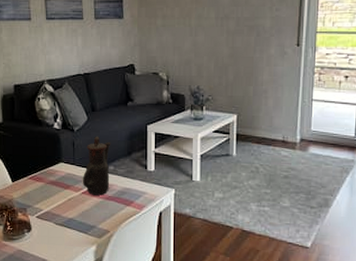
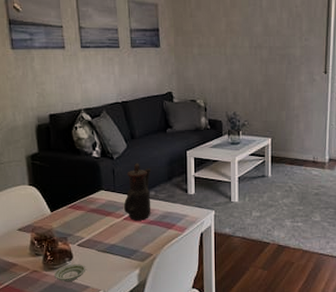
saucer: none [12,236,44,254] -> present [53,264,86,282]

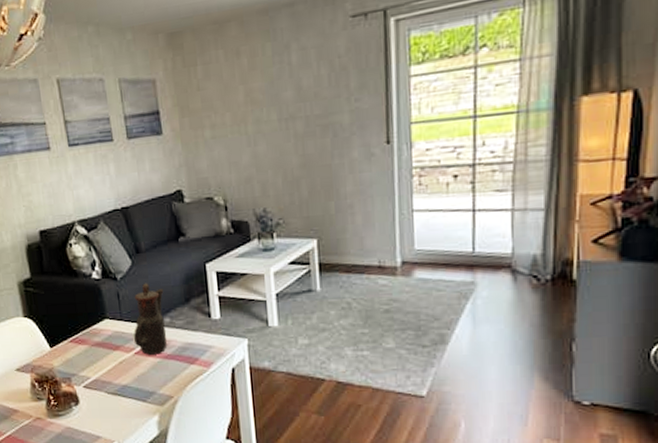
saucer: present [53,264,86,282] -> none [59,410,96,432]

